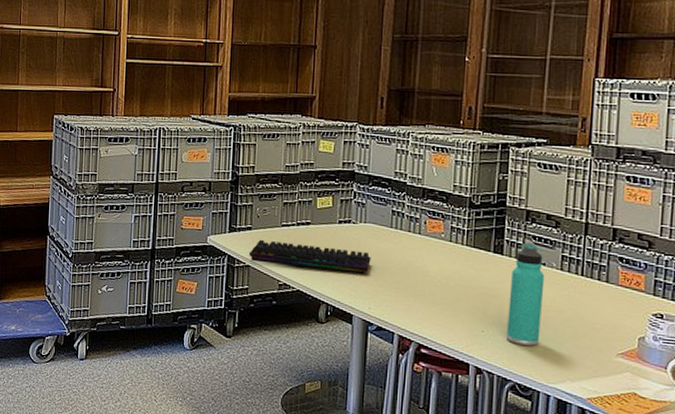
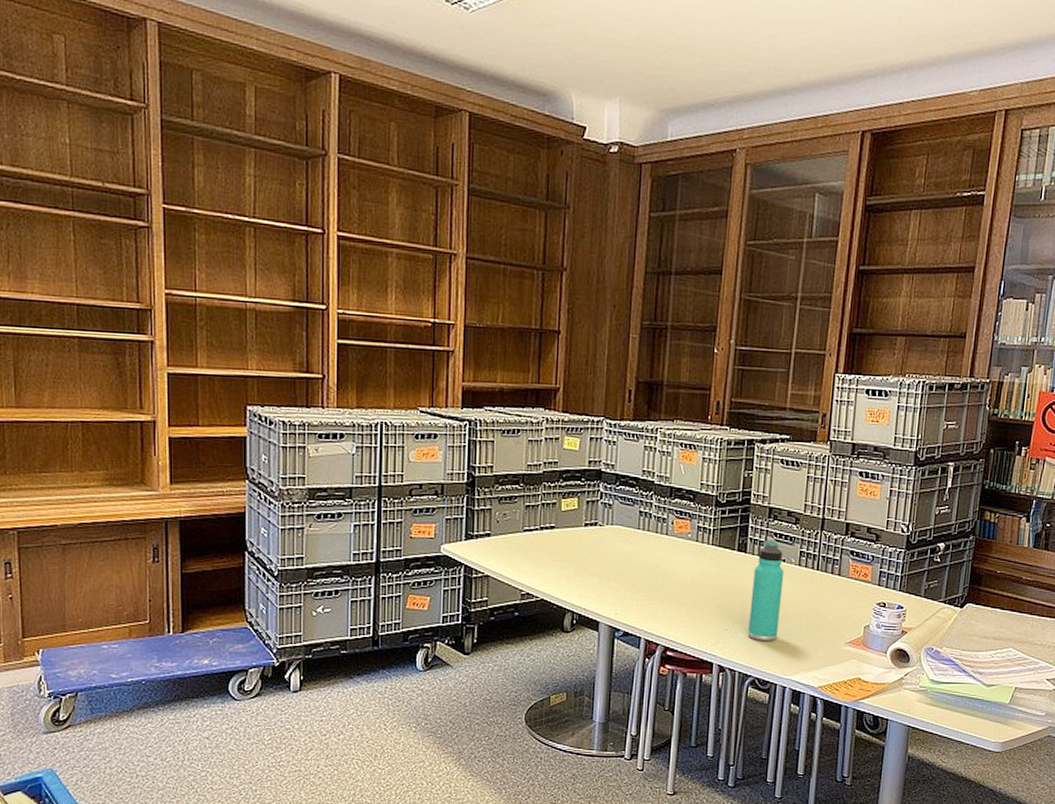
keyboard: present [248,239,371,276] -> none [487,546,618,580]

